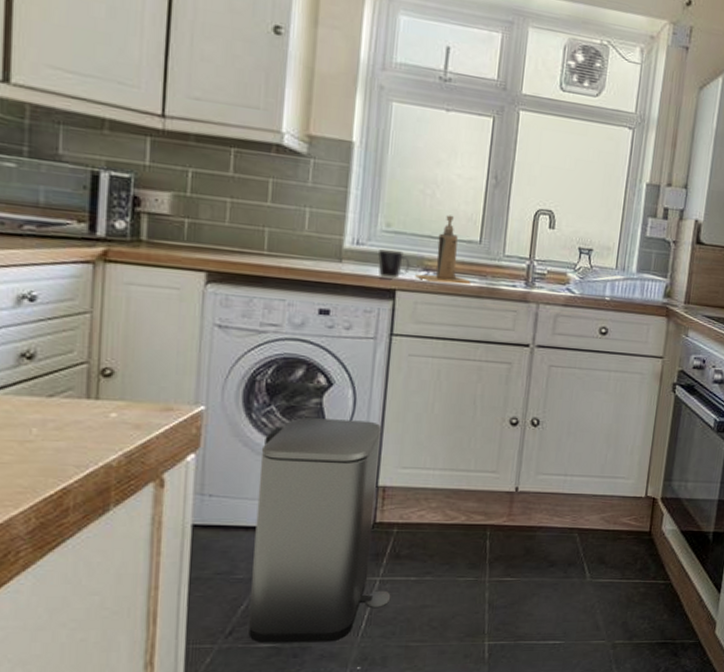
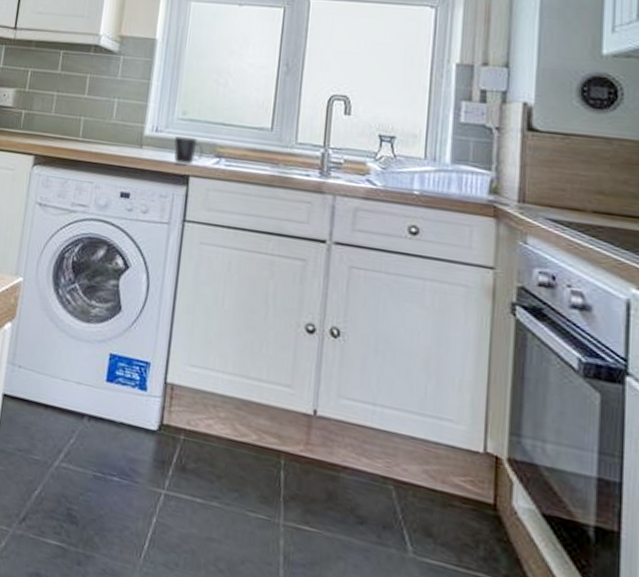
pedal bin: present [247,417,391,643] -> none [39,298,176,557]
soap dispenser: present [414,215,471,285] -> none [206,102,263,173]

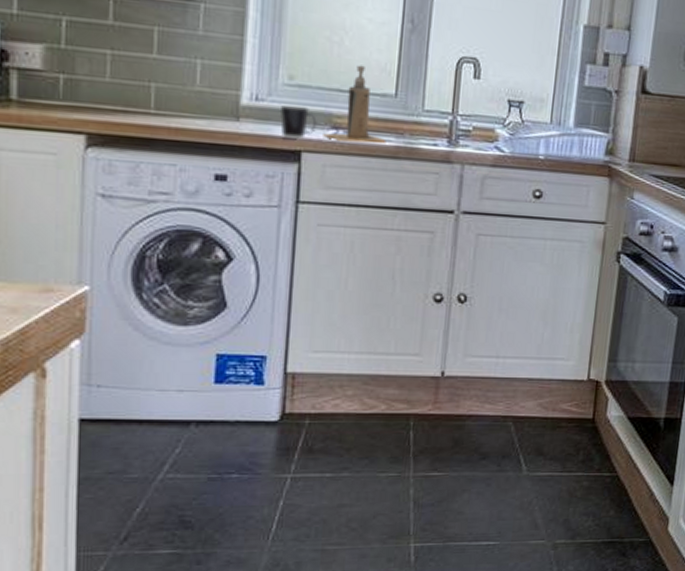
soap dispenser: none [206,102,263,173] -> present [321,65,387,145]

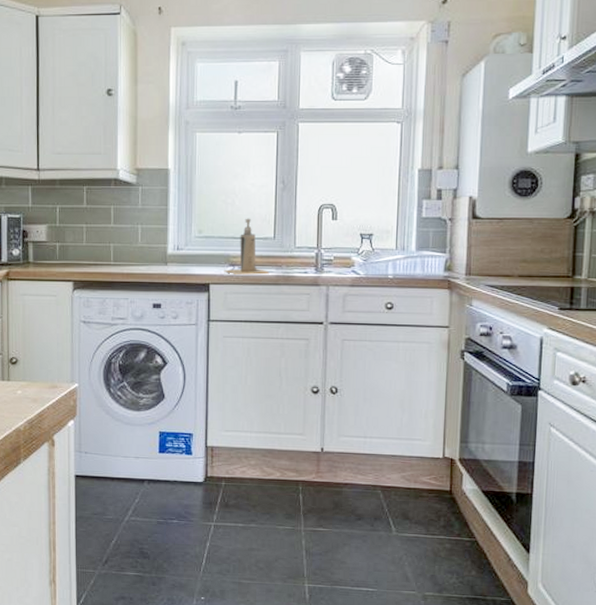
mug: present [279,104,317,139] -> none [193,251,219,275]

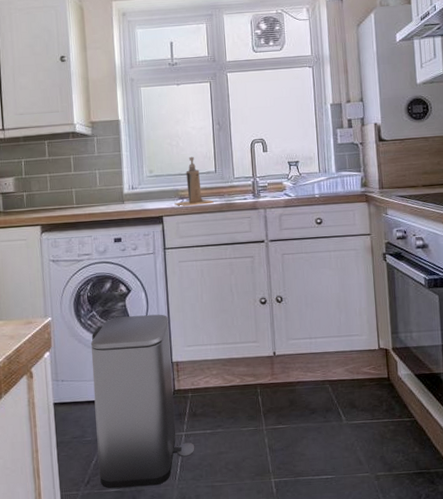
pedal bin: none [118,391,224,575] -> present [90,314,195,489]

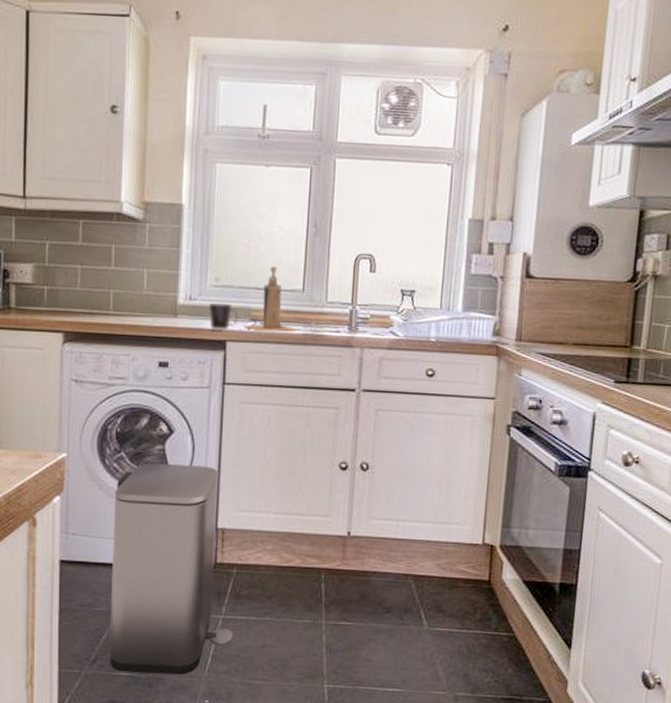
mug: none [146,188,170,209] -> present [208,302,238,331]

